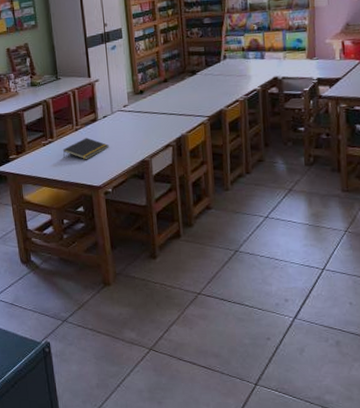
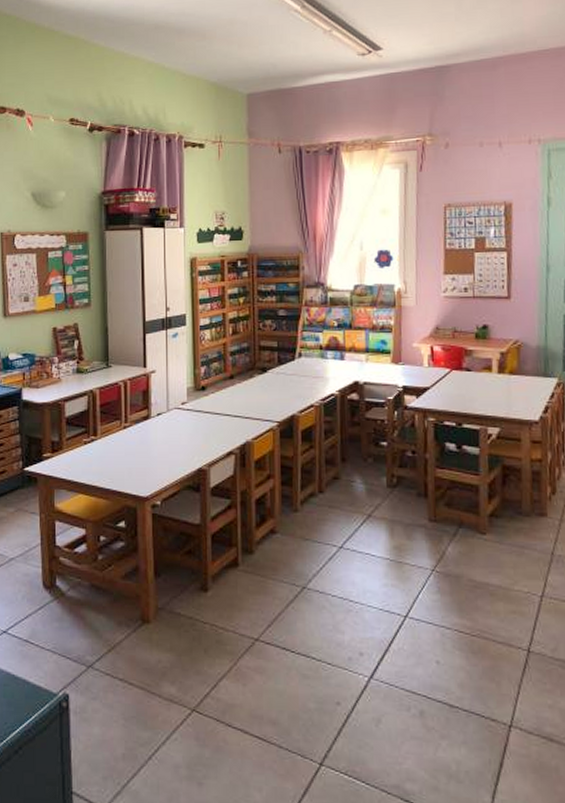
notepad: present [63,137,109,160] -> none [107,438,161,464]

